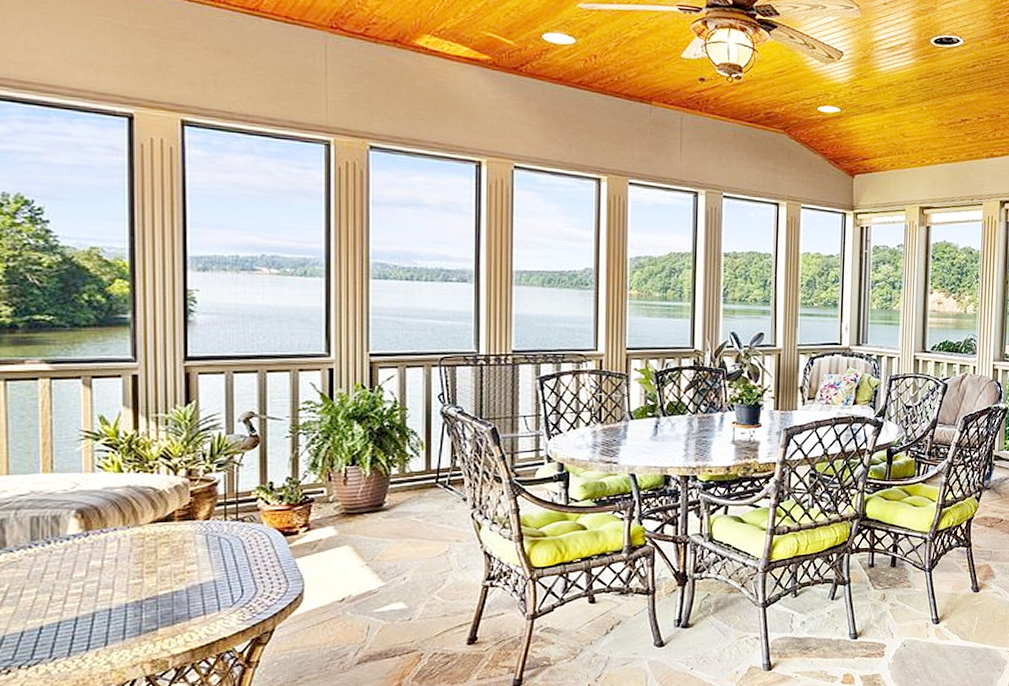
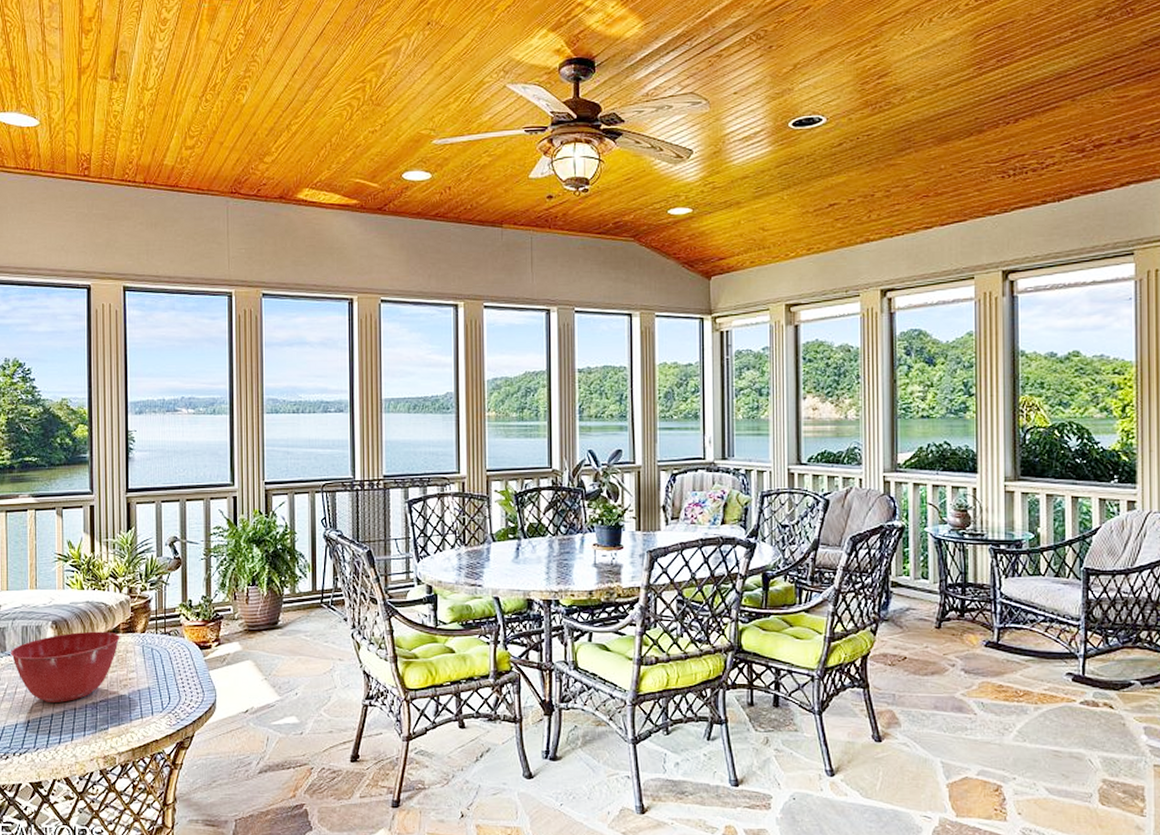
mixing bowl: none [14,520,175,604] -> present [11,631,120,703]

